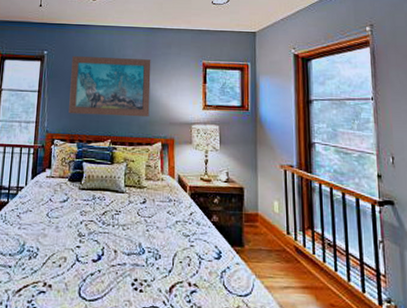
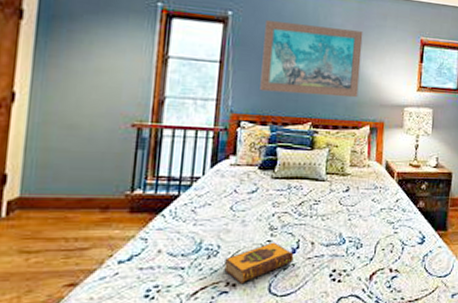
hardback book: none [41,248,100,285] -> present [222,242,294,283]

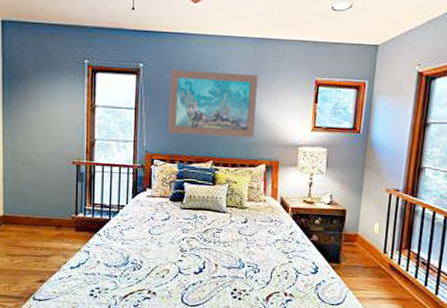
hardback book: present [222,242,294,283] -> none [145,261,201,293]

